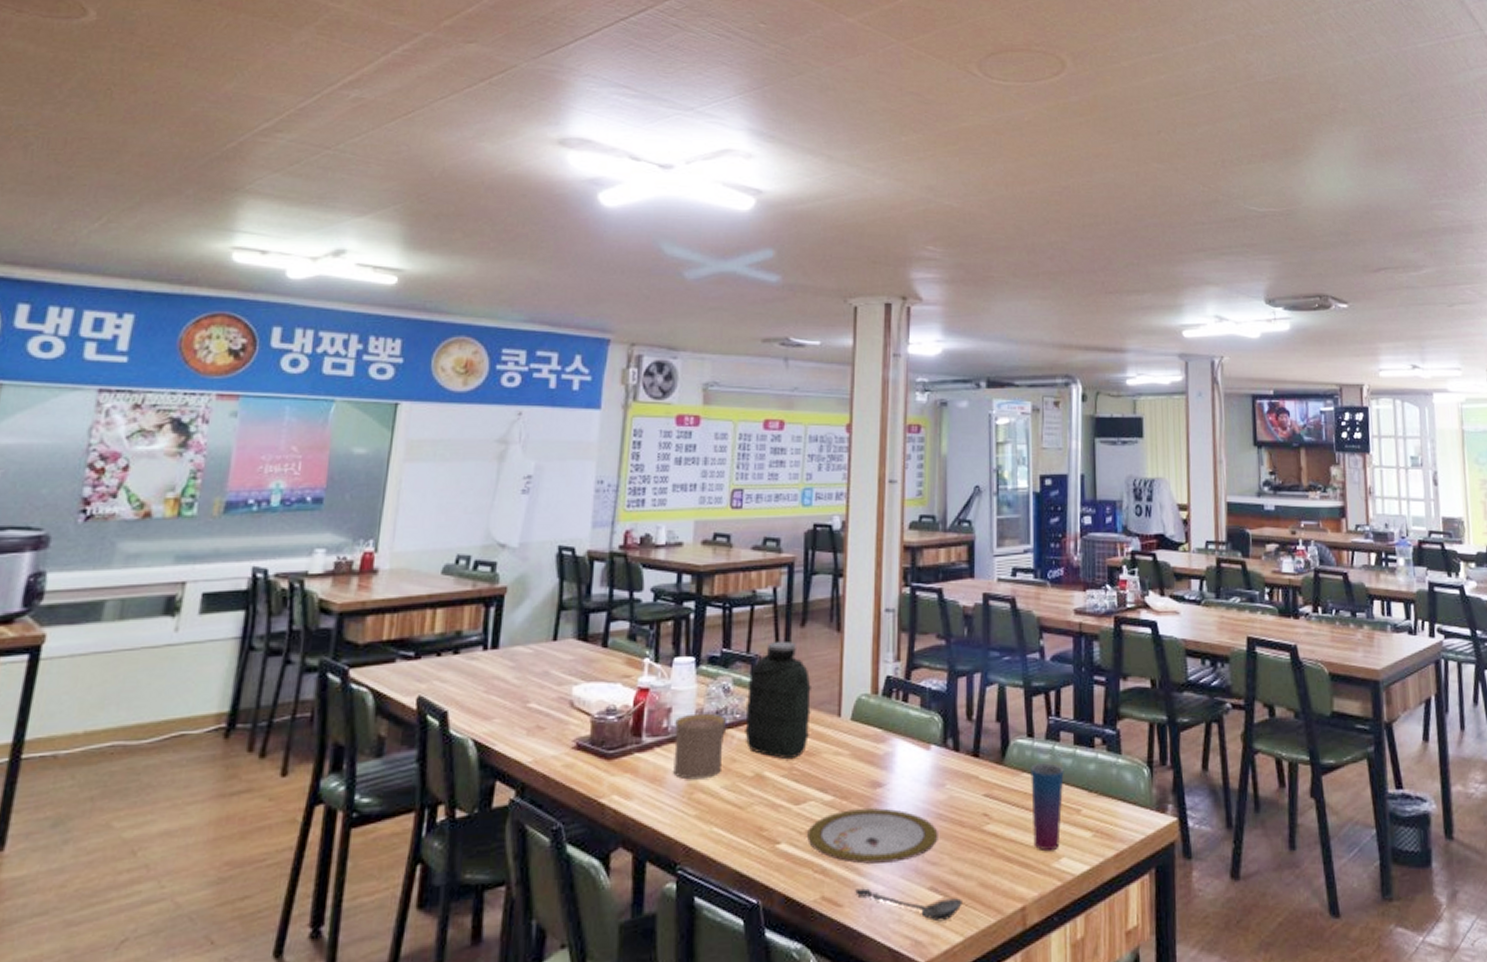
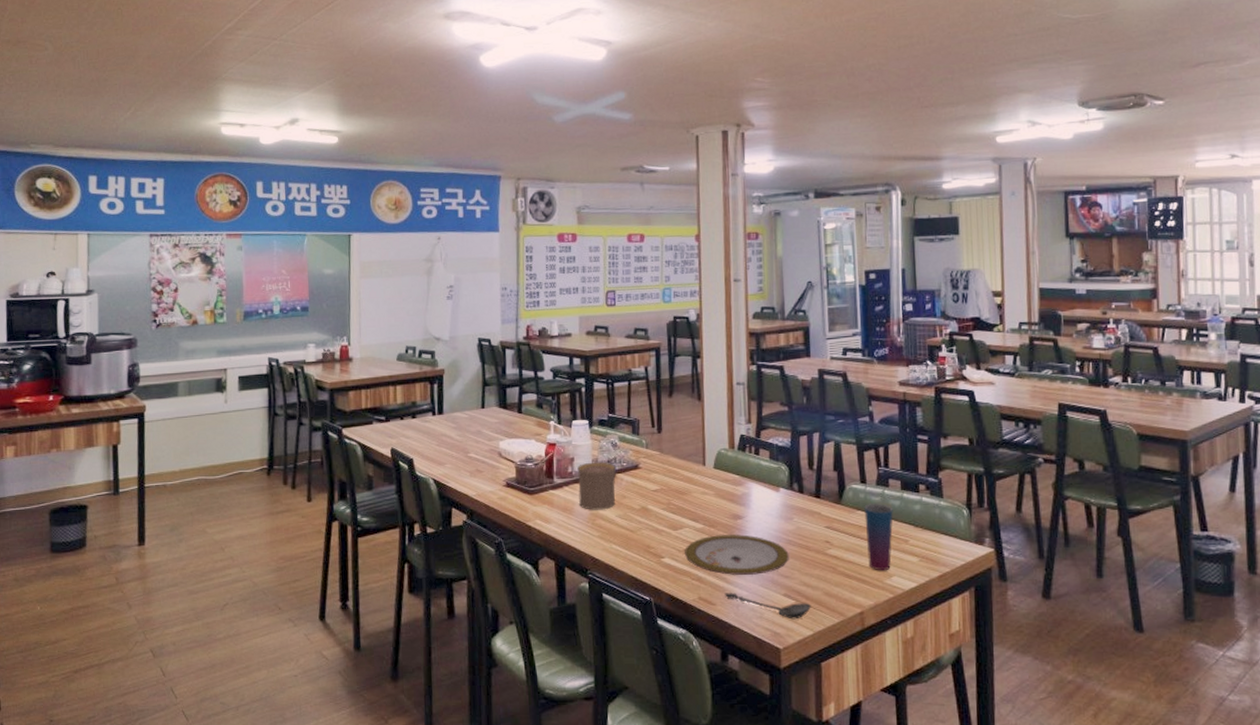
water jug: present [745,640,811,760] -> none [630,408,681,497]

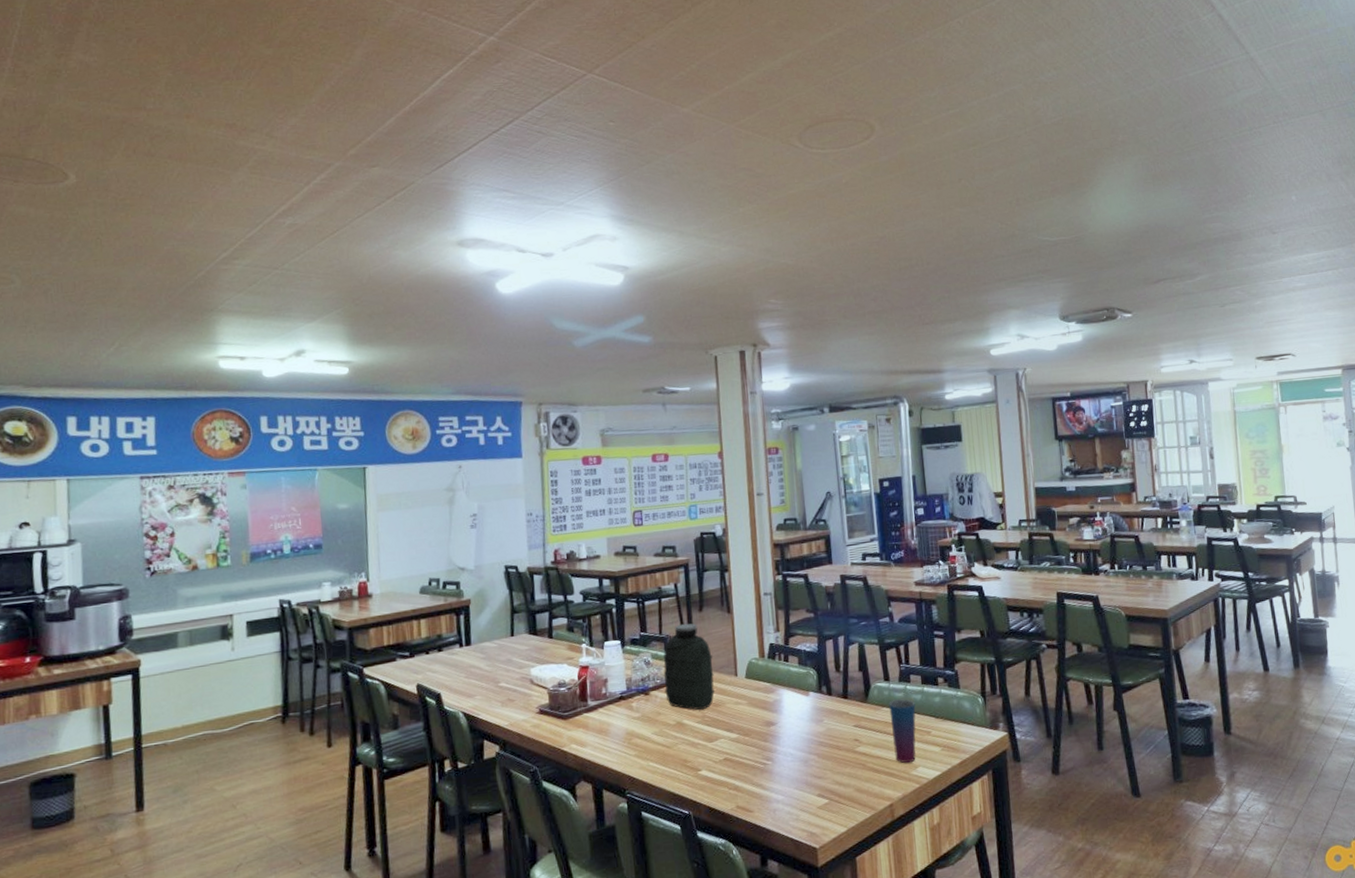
cup: present [577,462,616,510] -> none [611,680,651,730]
water jug: none [630,408,681,497] -> present [663,623,715,711]
plate: present [685,534,789,575] -> none [721,740,821,781]
spoon: present [725,593,811,620] -> none [761,798,844,819]

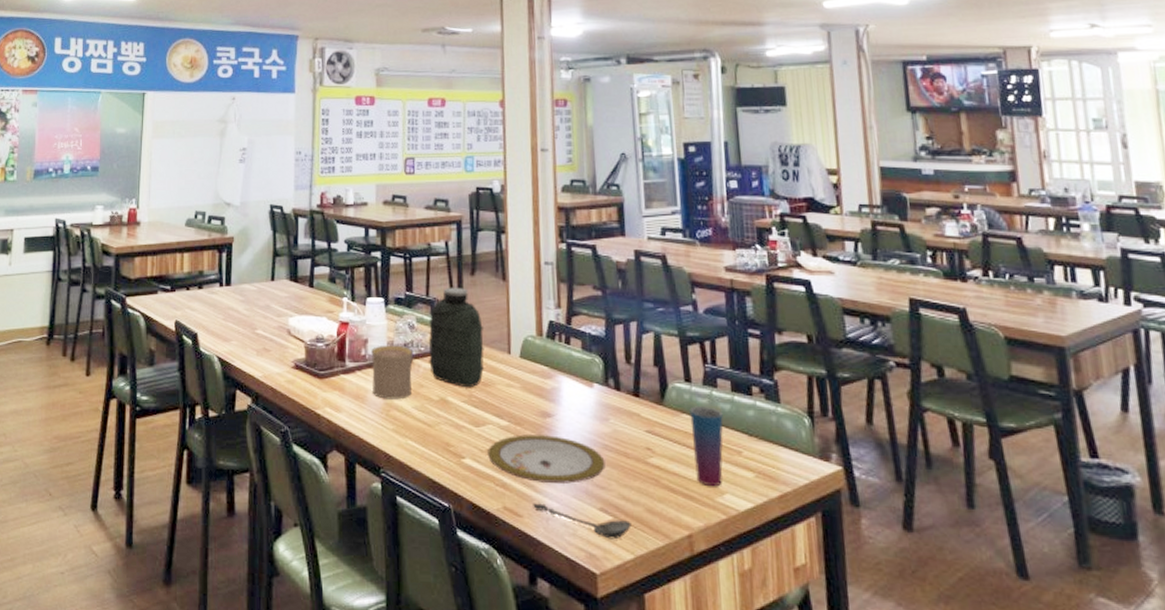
cup: none [611,680,651,730] -> present [371,345,413,400]
plate: none [721,740,821,781] -> present [488,434,605,484]
spoon: none [761,798,844,819] -> present [533,503,631,540]

